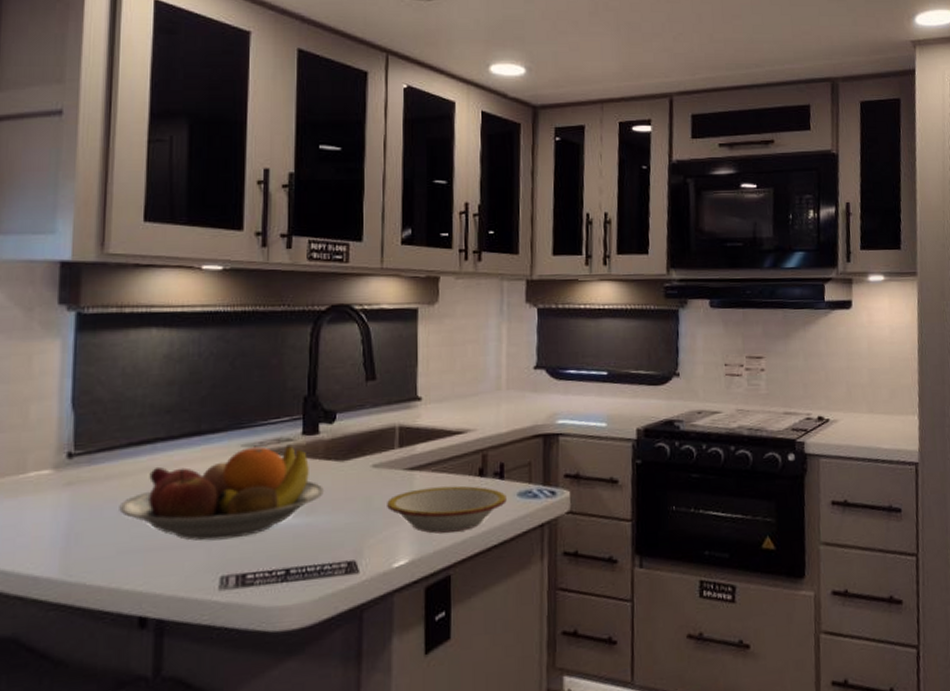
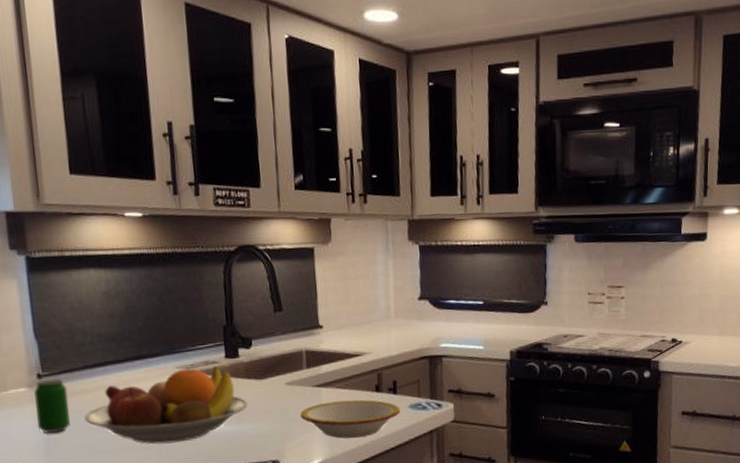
beverage can: none [58,458,103,527] -> present [33,379,70,433]

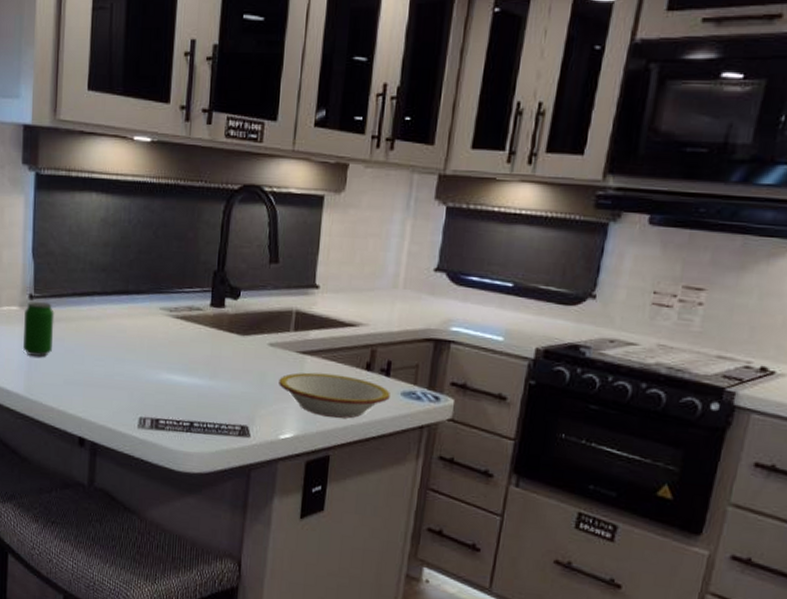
fruit bowl: present [84,366,248,444] -> none [66,311,225,388]

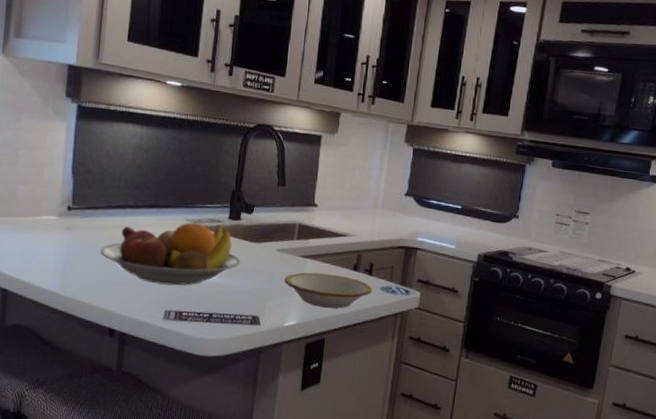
beverage can: present [23,301,55,357] -> none [60,212,91,259]
fruit bowl: none [66,311,225,388] -> present [100,222,241,286]

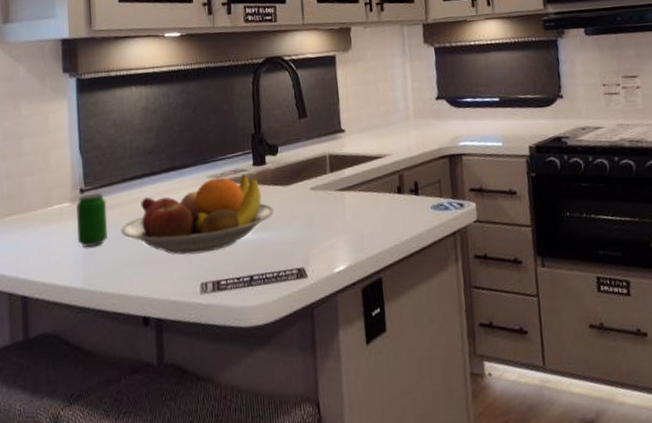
beverage can: none [60,212,91,259] -> present [75,193,108,247]
bowl: present [284,272,372,309] -> none [325,202,423,243]

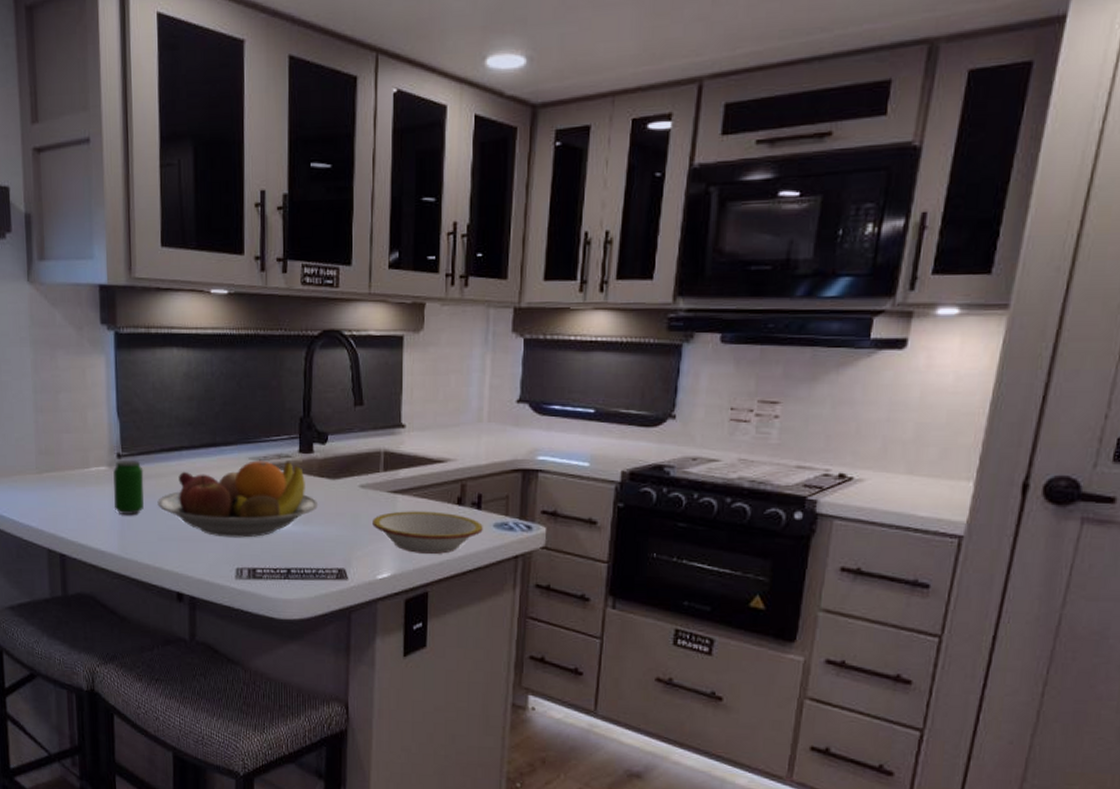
bowl: none [325,202,423,243] -> present [372,511,483,554]

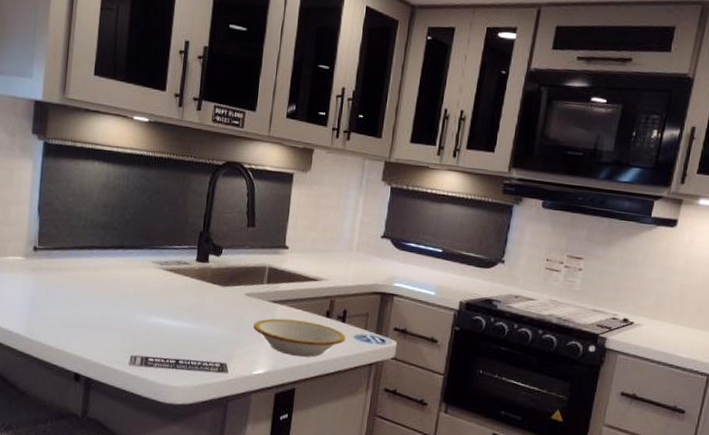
beverage can: present [112,460,144,514] -> none [26,252,57,301]
fruit bowl: present [157,460,318,538] -> none [66,264,208,330]

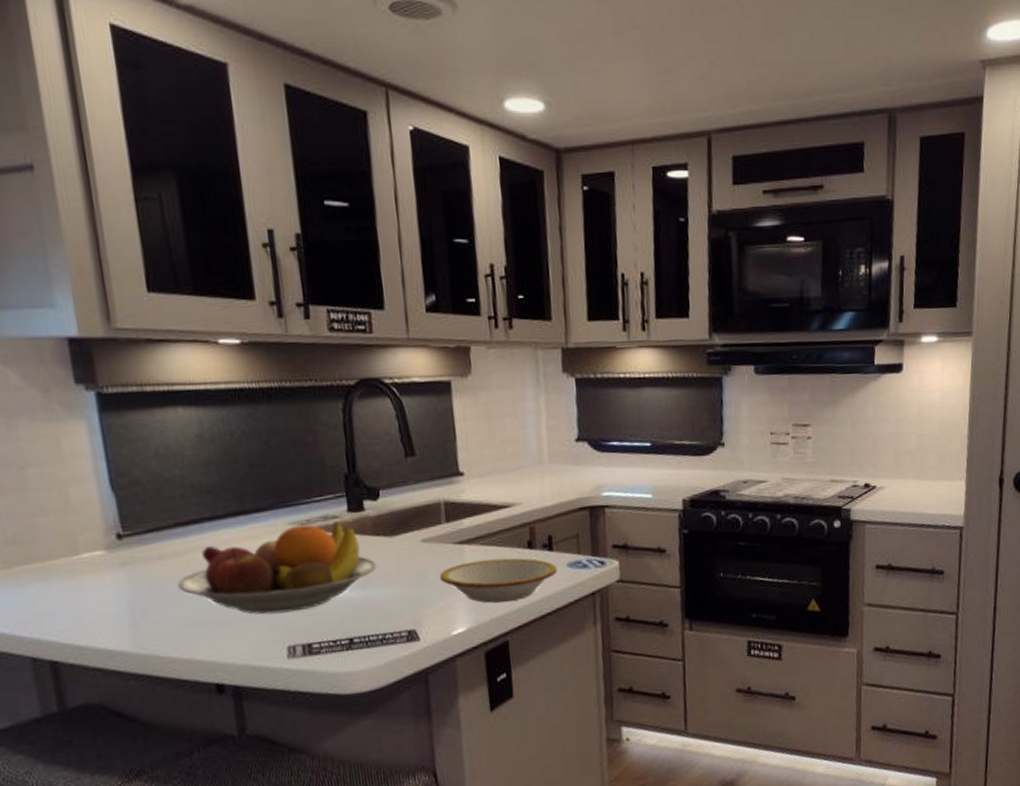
fruit bowl: none [66,264,208,330] -> present [177,522,377,615]

